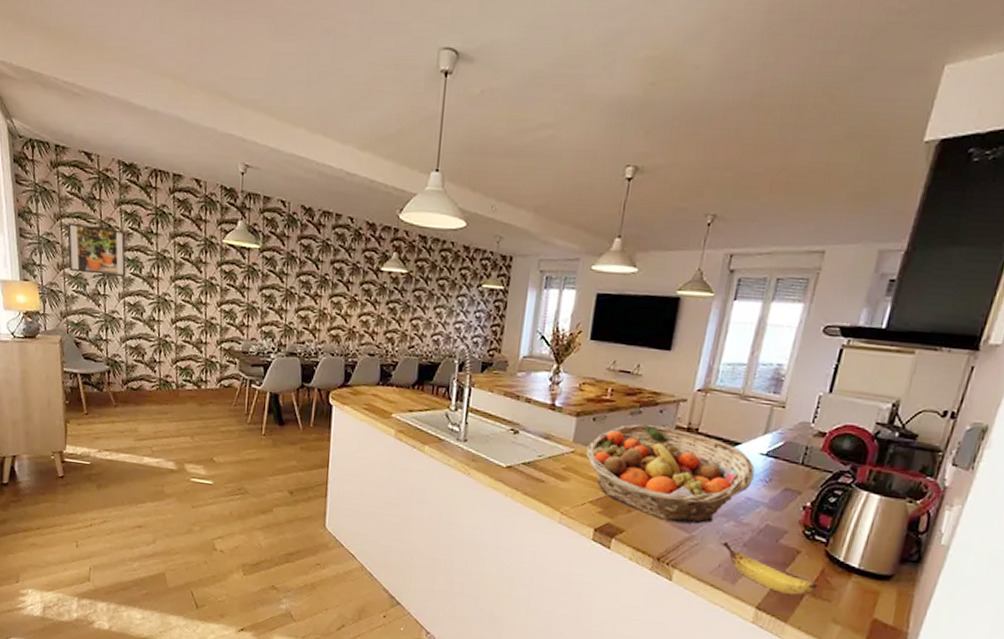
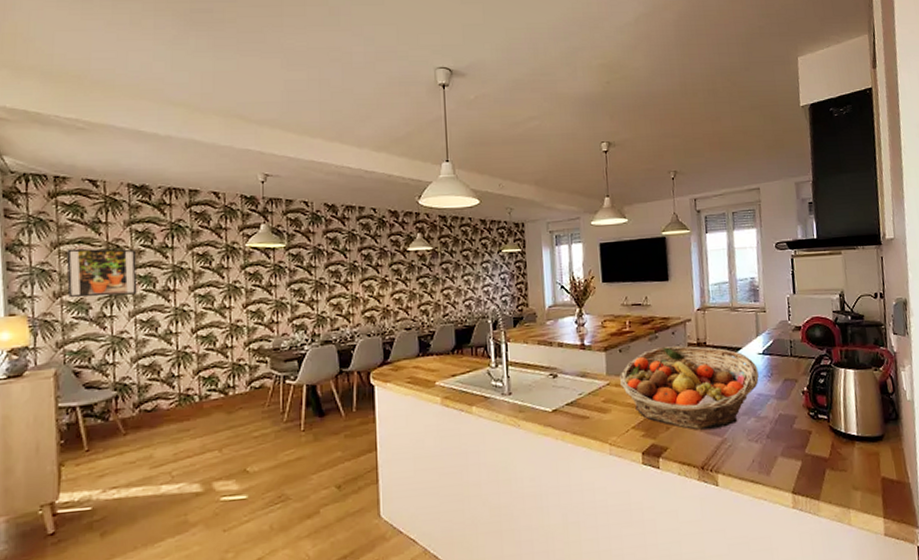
banana: present [722,542,817,595] -> none [750,437,833,474]

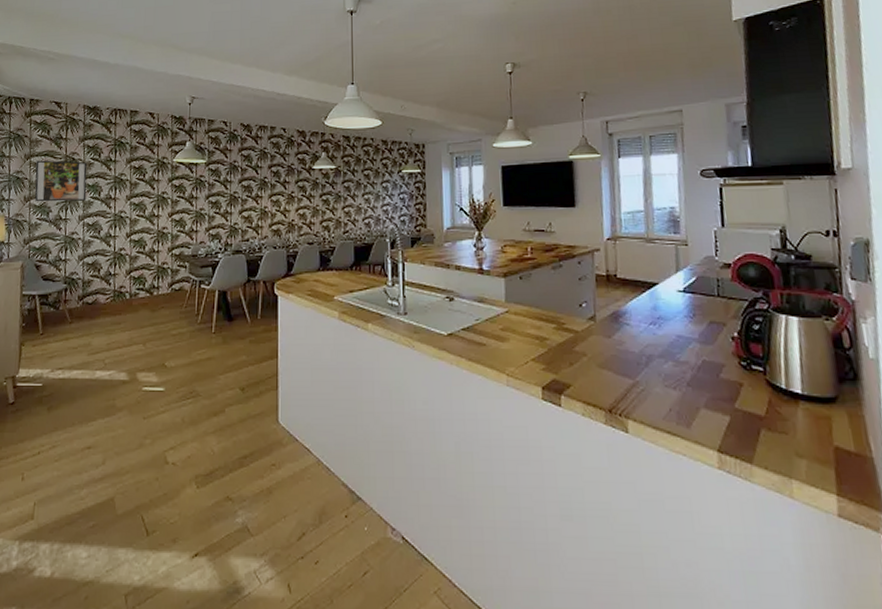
fruit basket: present [619,346,759,430] -> none [519,277,679,369]

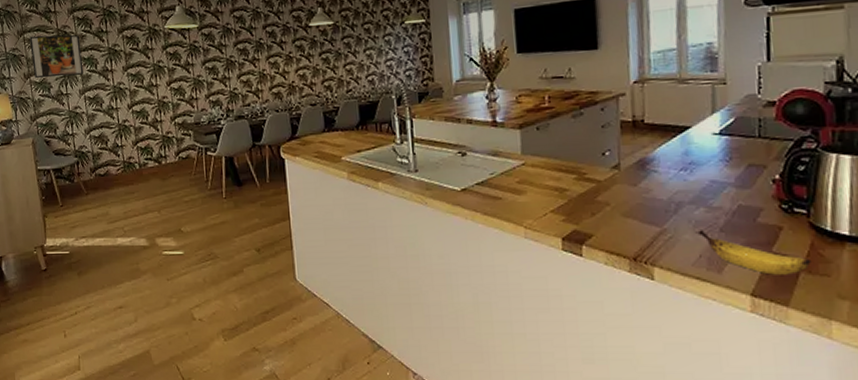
banana: none [667,384,770,431] -> present [697,230,811,275]

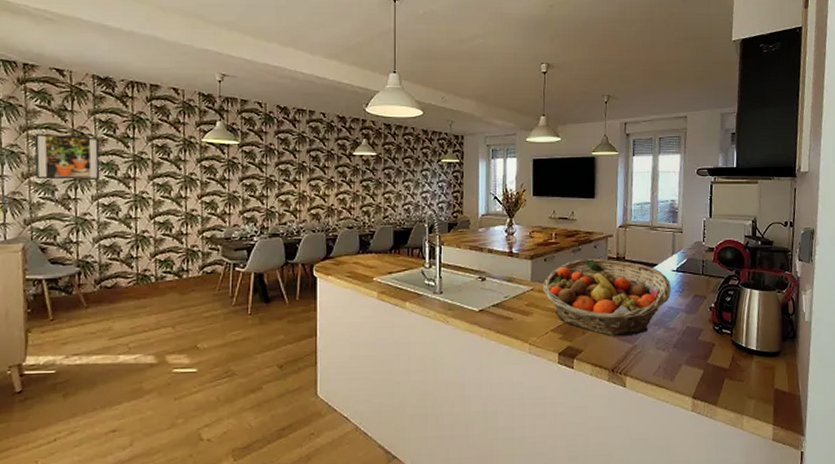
fruit basket: none [536,123,713,218] -> present [542,259,671,336]
banana: present [697,230,811,275] -> none [658,346,732,381]

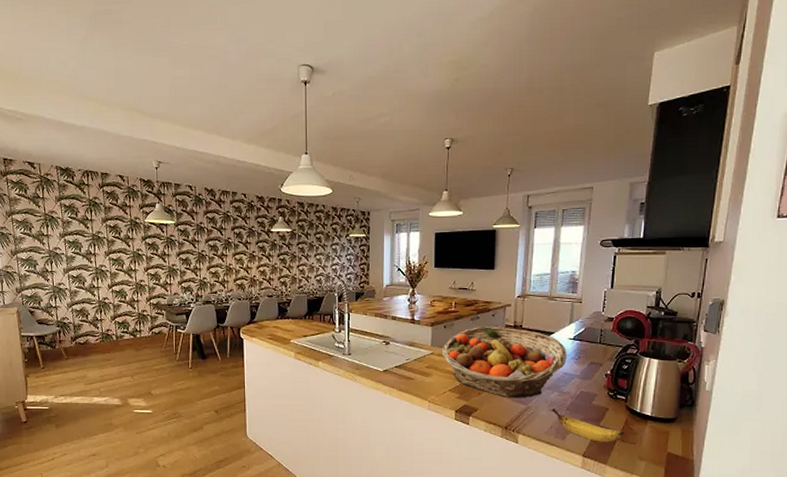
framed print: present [34,133,100,180] -> none [17,217,69,256]
banana: none [658,346,732,381] -> present [551,408,624,442]

